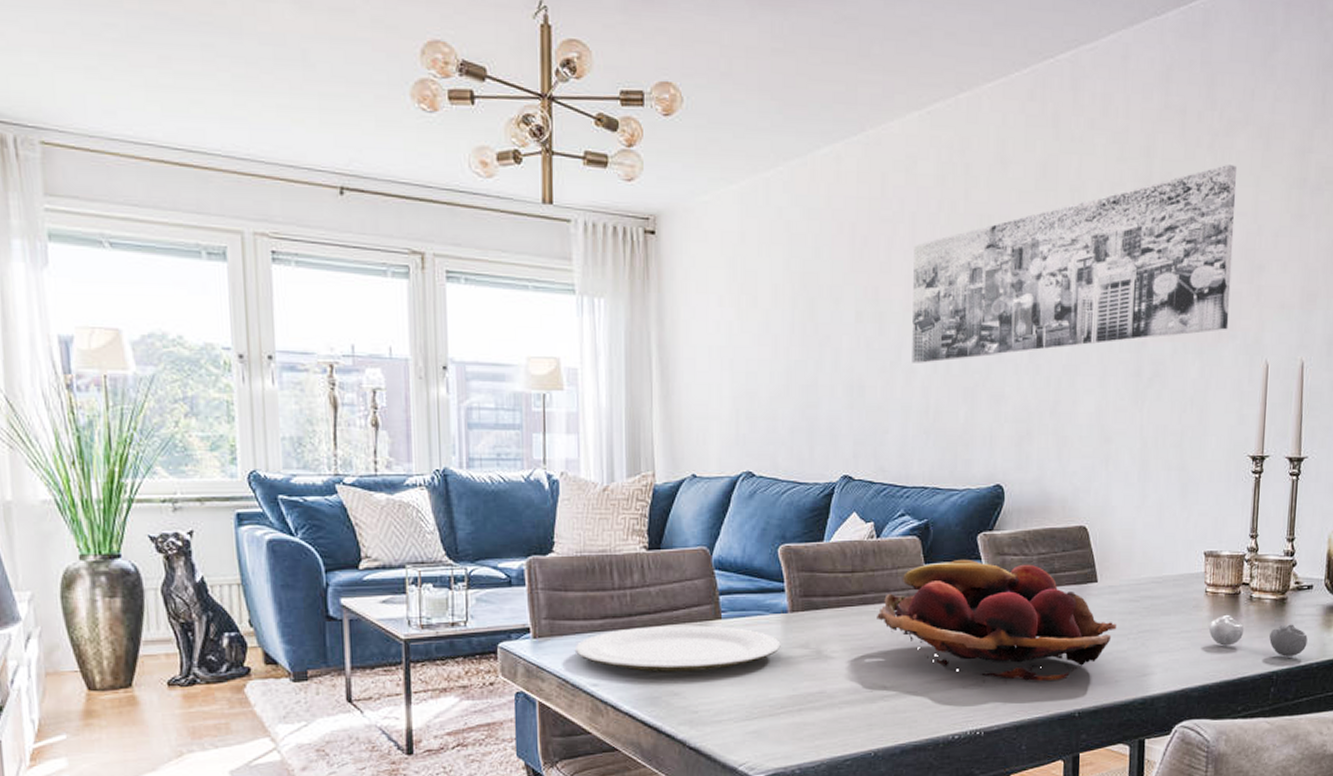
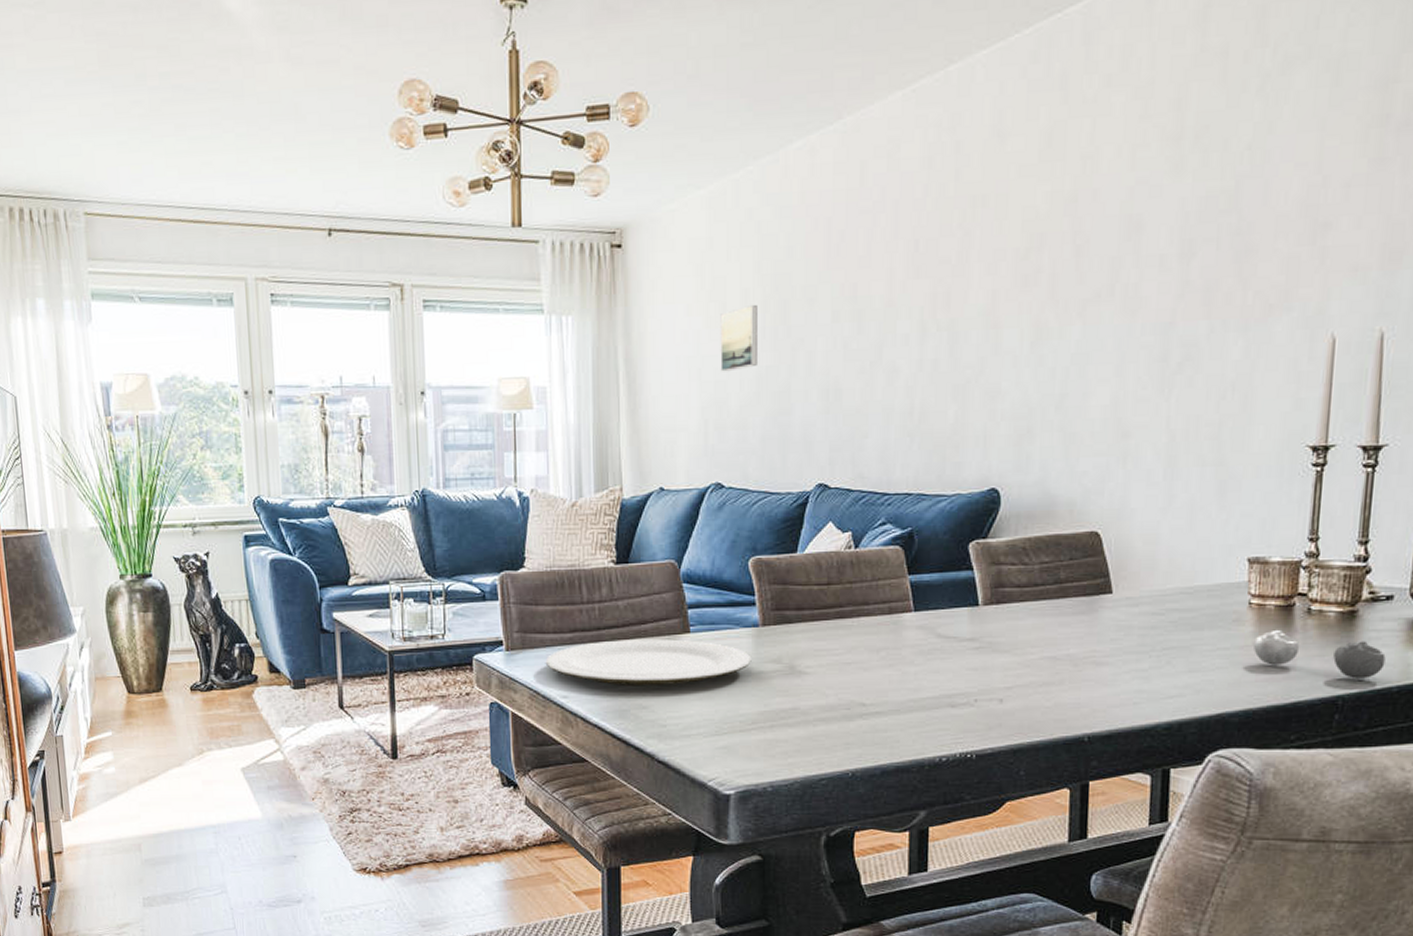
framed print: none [751,301,787,364] -> present [720,305,757,372]
fruit basket: present [877,560,1117,681] -> none [855,570,1136,701]
wall art: present [912,163,1237,363] -> none [894,107,1296,362]

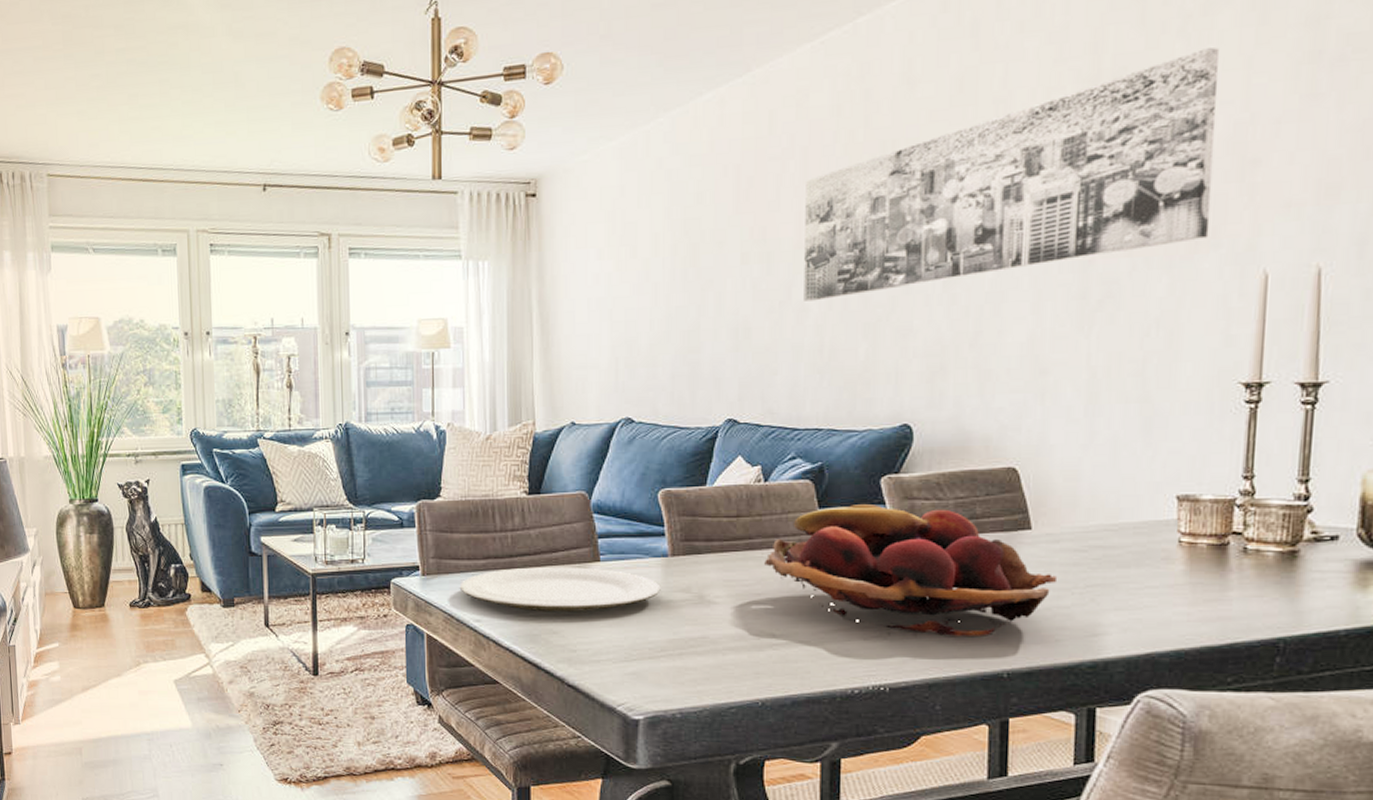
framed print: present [720,305,757,372] -> none [631,249,667,312]
fruit basket: none [855,570,1136,701] -> present [764,505,1058,636]
wall art: none [894,107,1296,362] -> present [804,46,1220,301]
decorative ball: present [1252,629,1386,679] -> none [1183,568,1332,621]

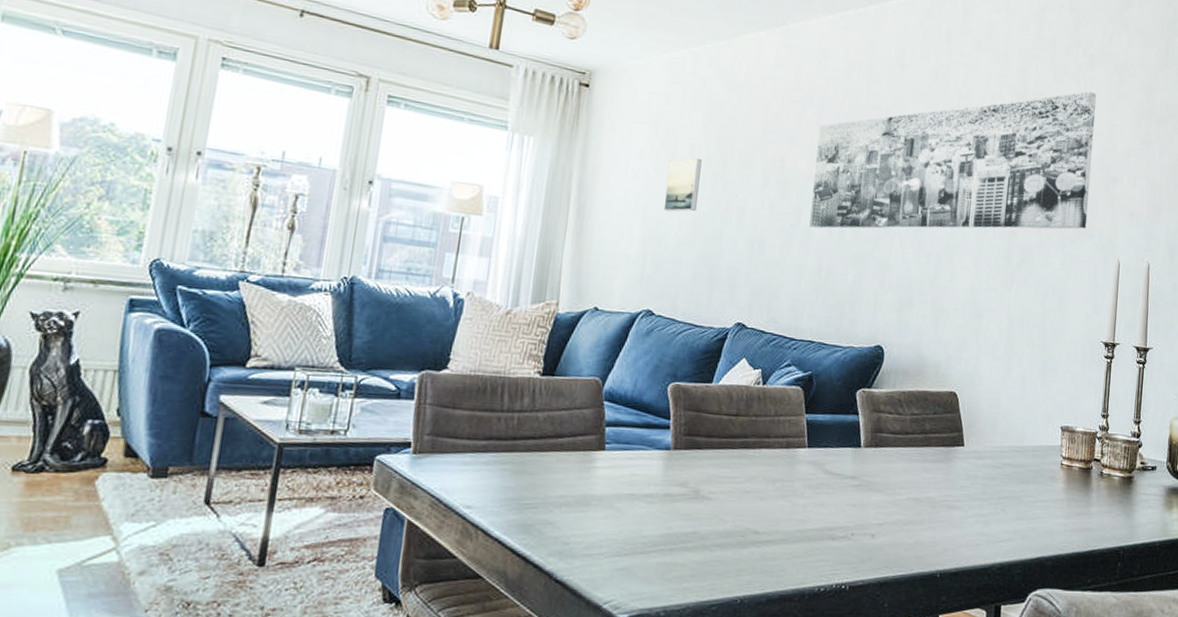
plate: present [459,567,661,611] -> none [453,452,660,502]
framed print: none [631,249,667,312] -> present [663,158,702,212]
fruit basket: present [764,505,1058,636] -> none [756,413,980,539]

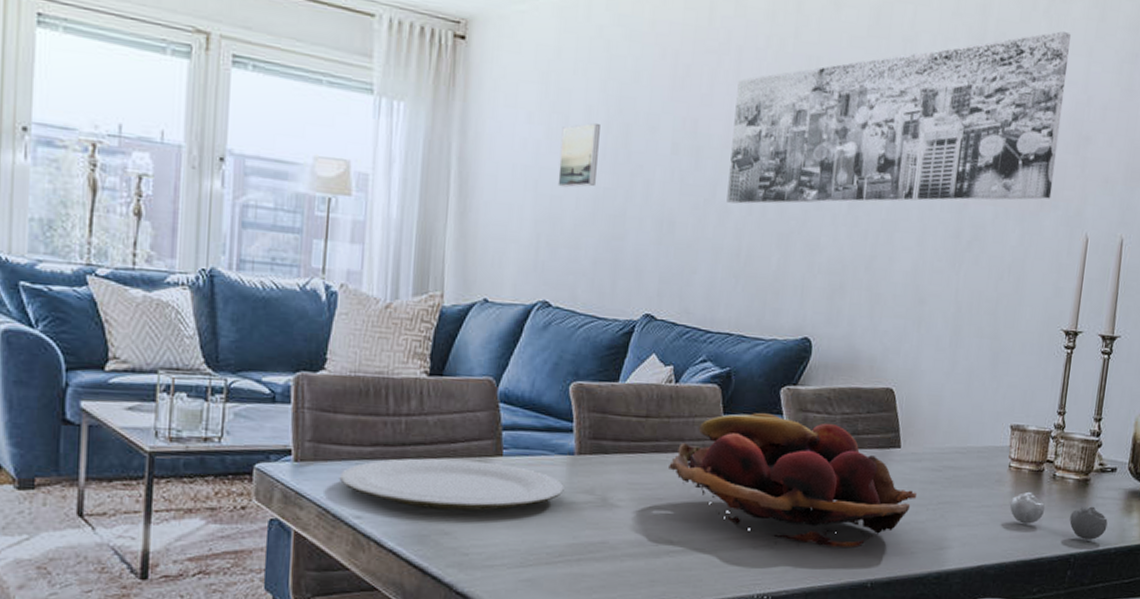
plate: none [453,452,660,502] -> present [339,458,564,511]
fruit basket: none [756,413,980,539] -> present [668,413,917,548]
decorative ball: none [1063,487,1152,534] -> present [1009,491,1108,540]

